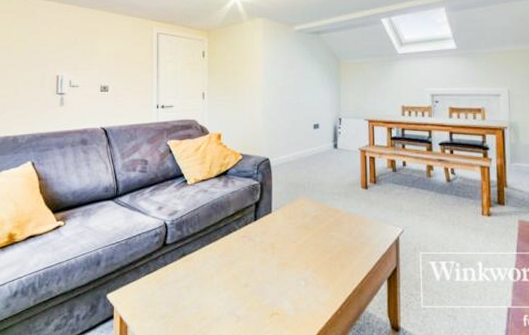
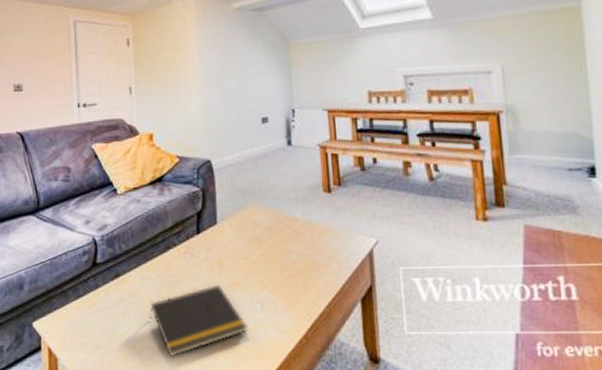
notepad: none [210,264,294,326] -> present [149,284,249,357]

